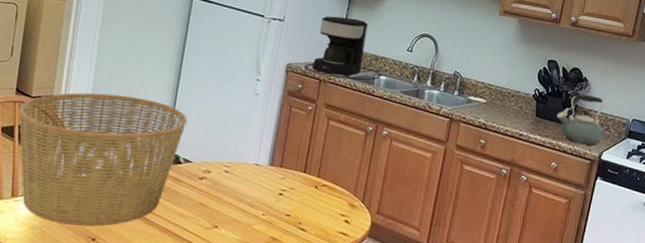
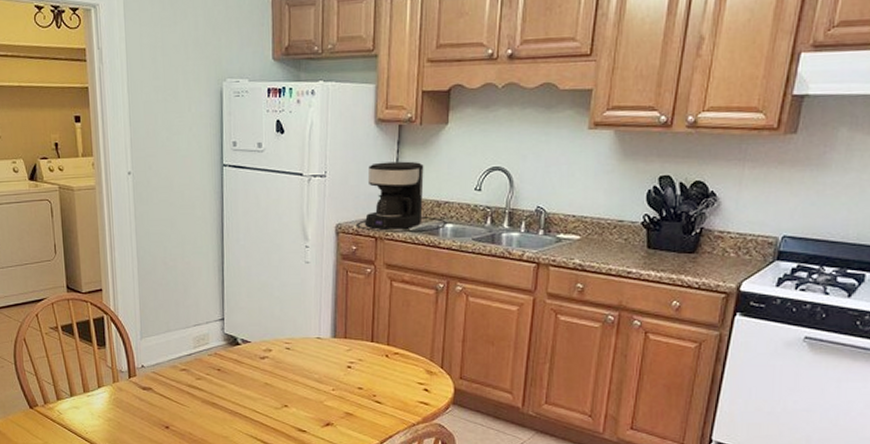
basket: present [19,92,188,226] -> none [73,280,239,415]
kettle: present [557,94,604,146] -> none [676,213,742,276]

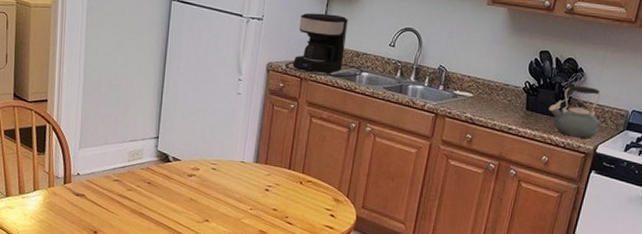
kettle: none [676,213,742,276] -> present [549,85,601,139]

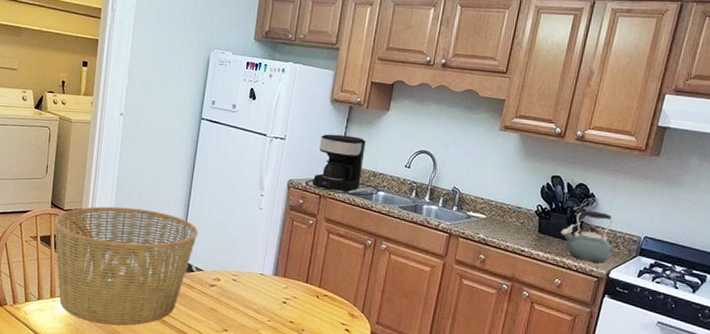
basket: none [18,96,174,220] -> present [54,206,199,326]

